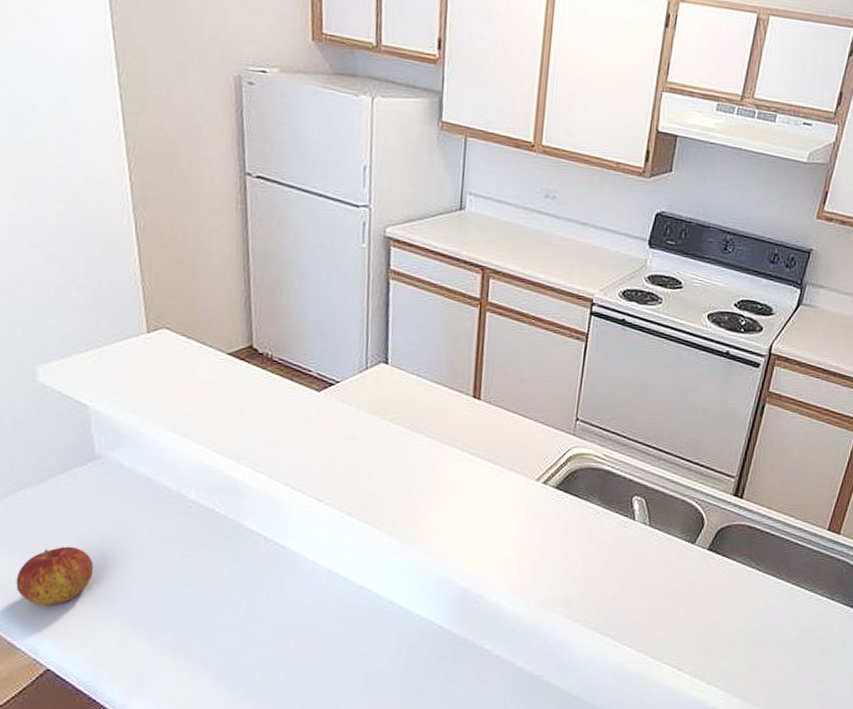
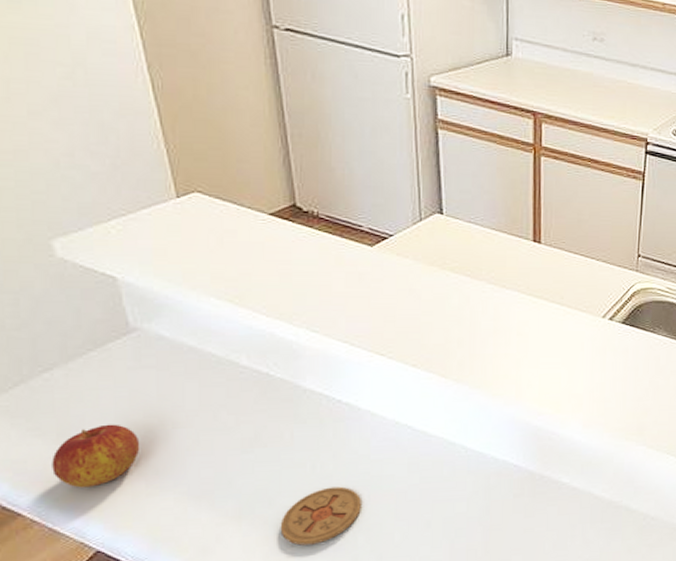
coaster: none [212,629,289,686] -> present [280,486,361,546]

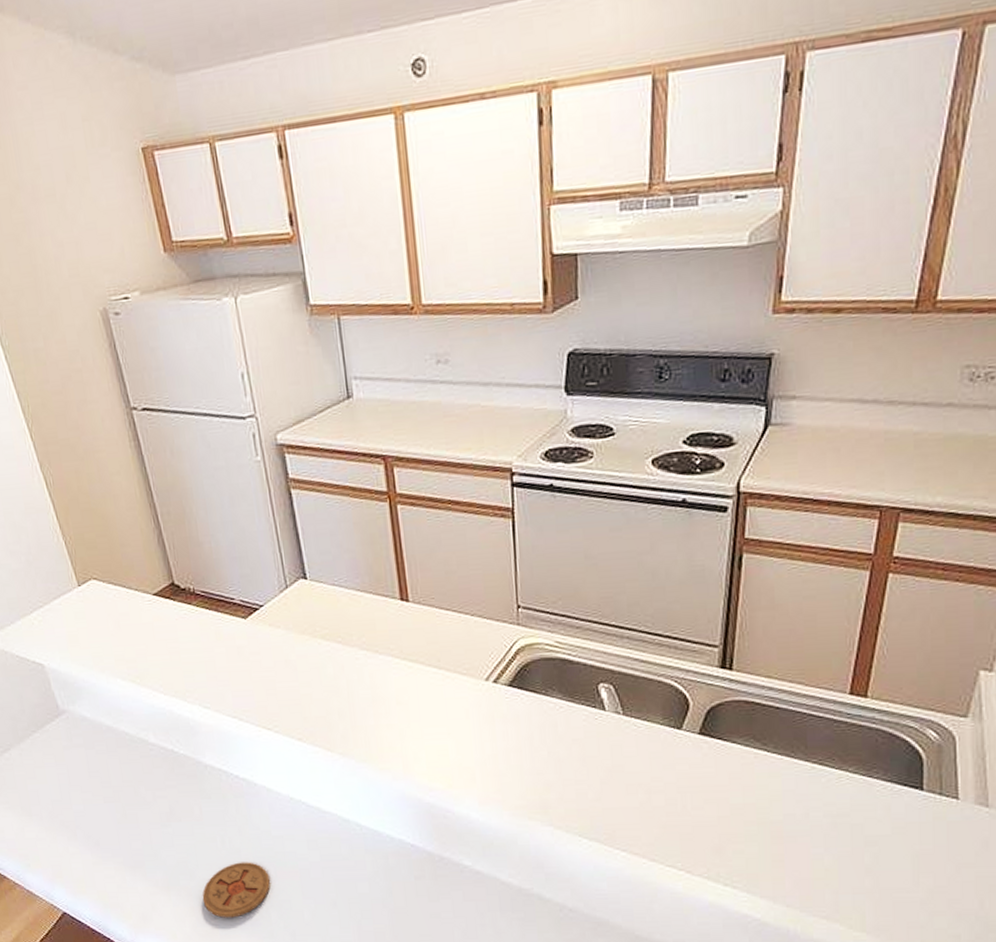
apple: present [52,424,140,488] -> none [20,798,83,856]

